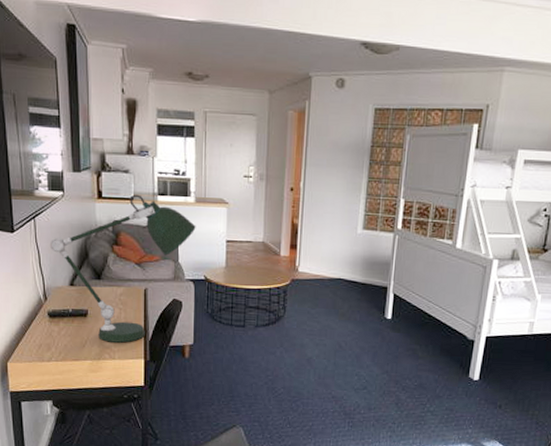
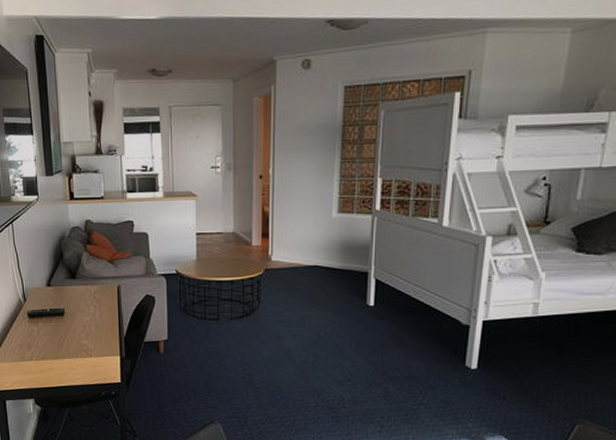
desk lamp: present [49,194,196,343] -> none [27,193,165,340]

